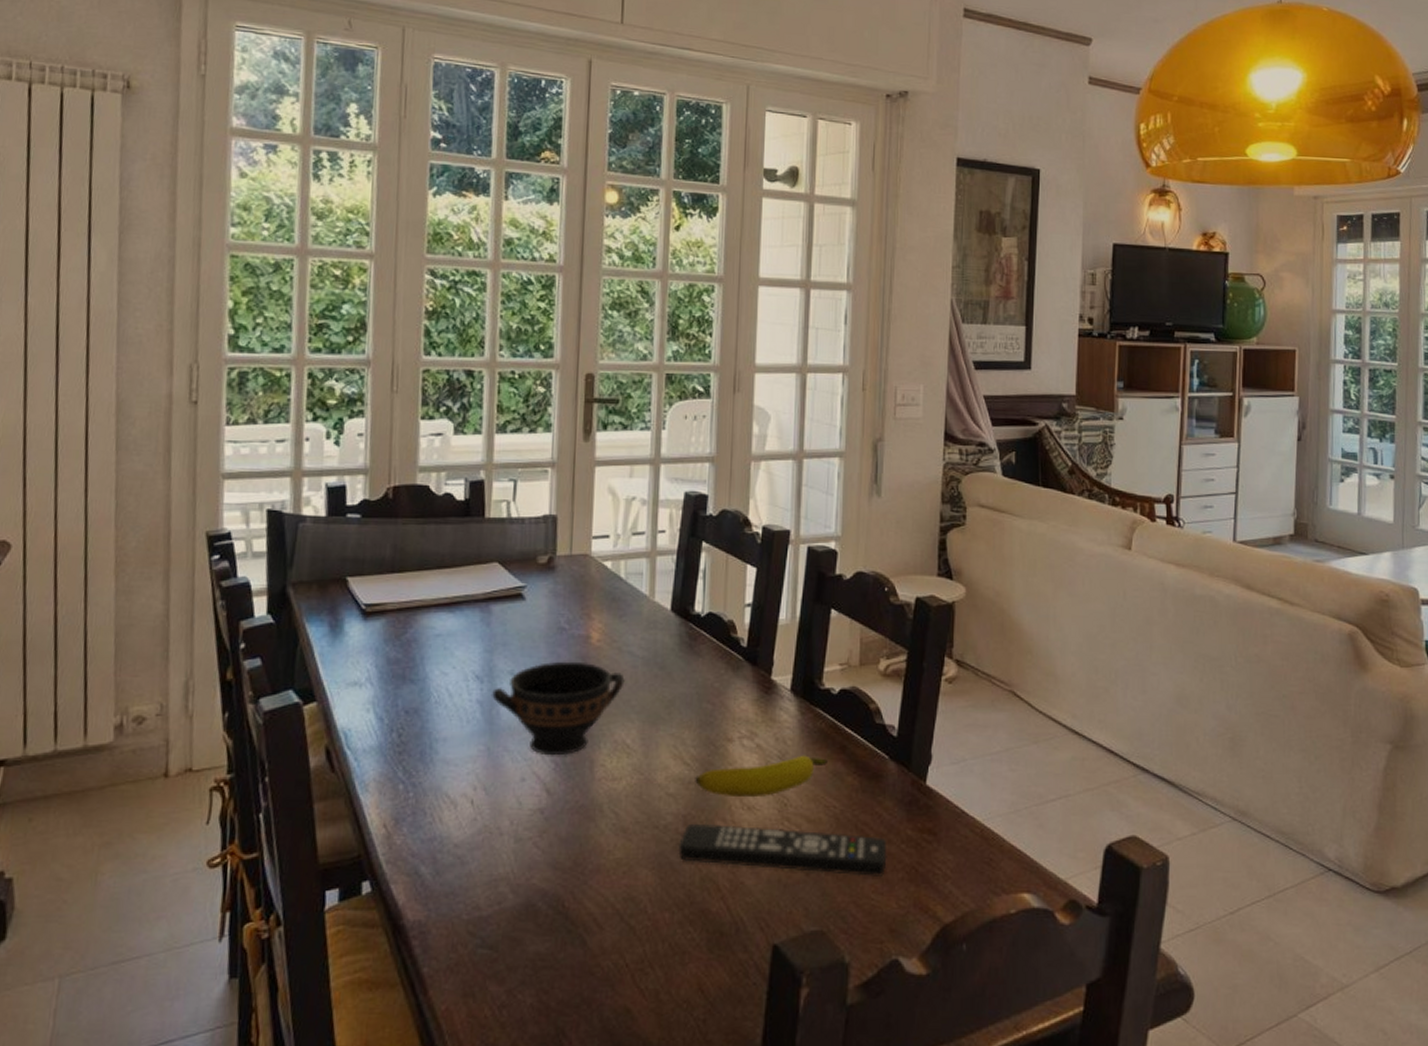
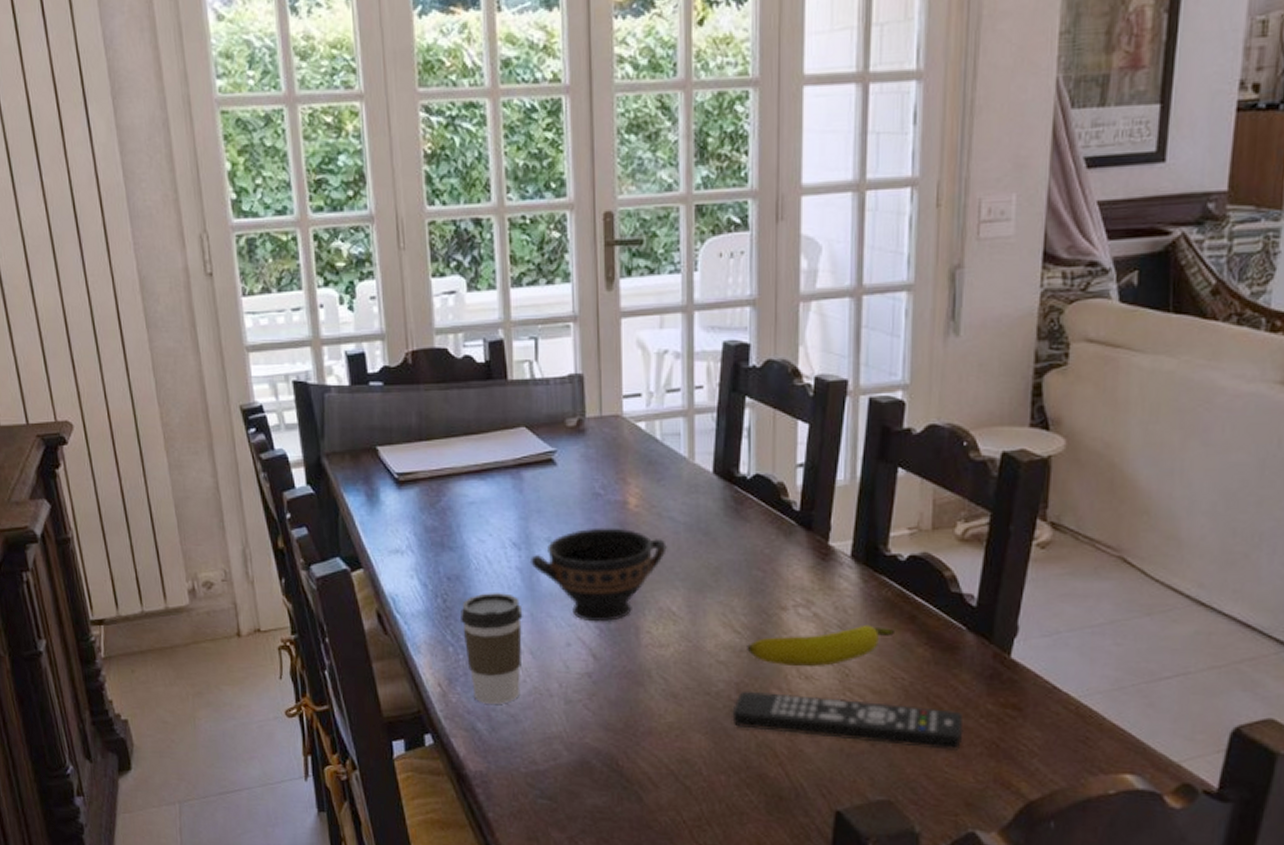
coffee cup: none [415,727,480,845] -> present [460,593,523,704]

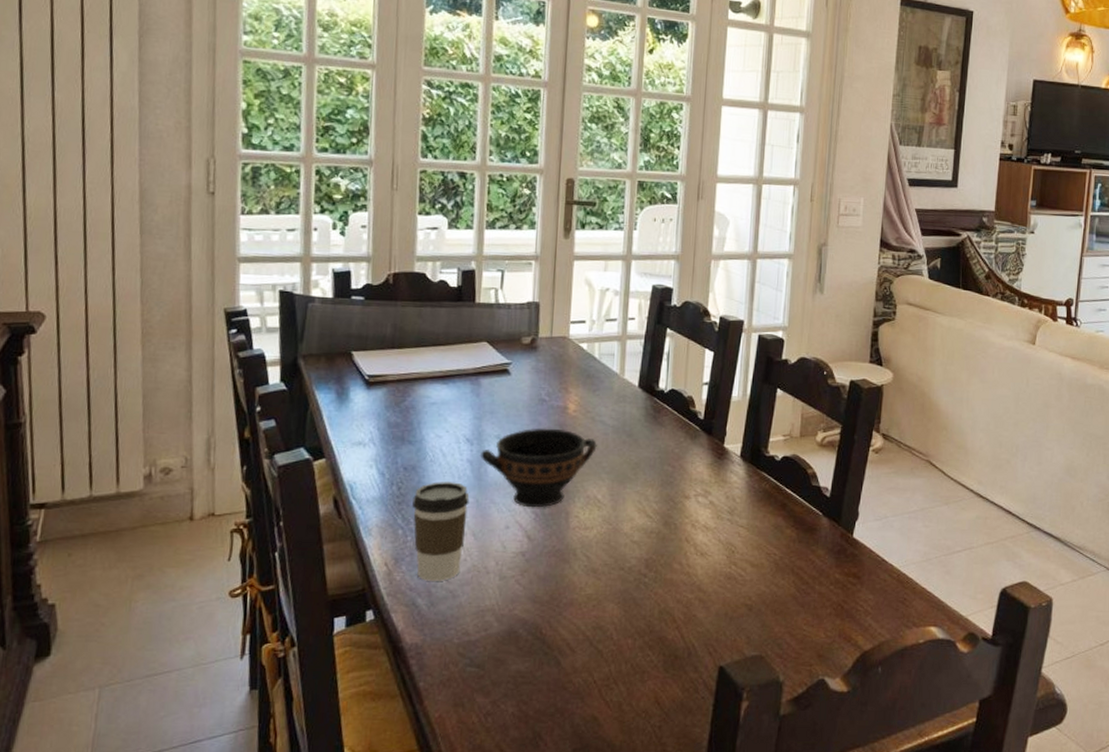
remote control: present [732,690,964,752] -> none [640,566,818,613]
banana: present [747,624,896,667] -> none [656,510,771,546]

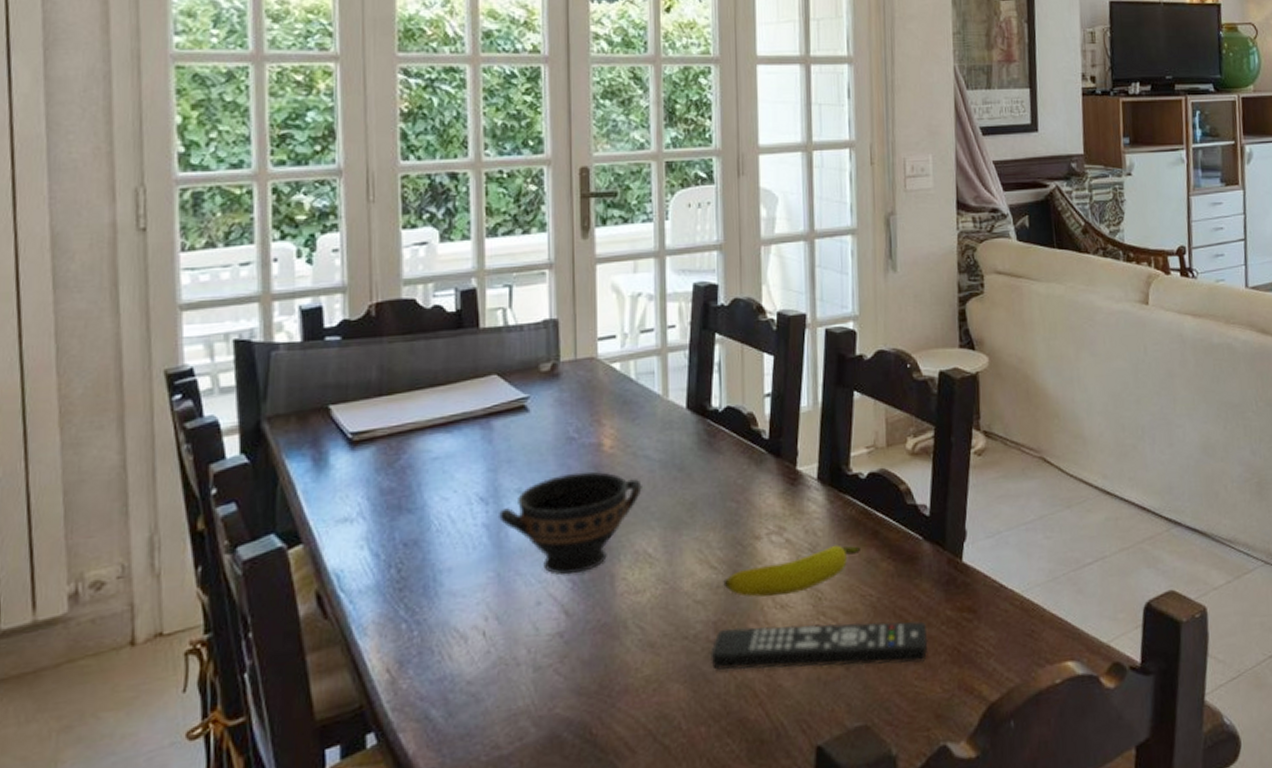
coffee cup: present [412,482,470,581] -> none [417,554,489,686]
remote control: none [640,566,818,613] -> present [710,620,928,670]
banana: none [656,510,771,546] -> present [723,545,862,597]

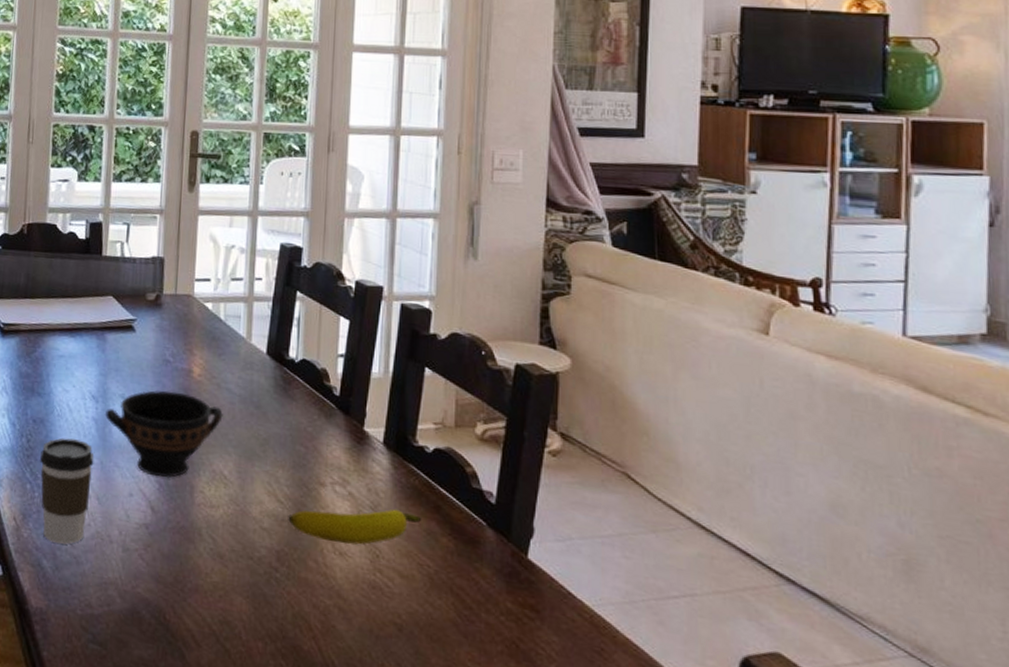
coffee cup: none [417,554,489,686] -> present [40,437,94,545]
remote control: present [710,620,928,670] -> none [271,559,485,647]

